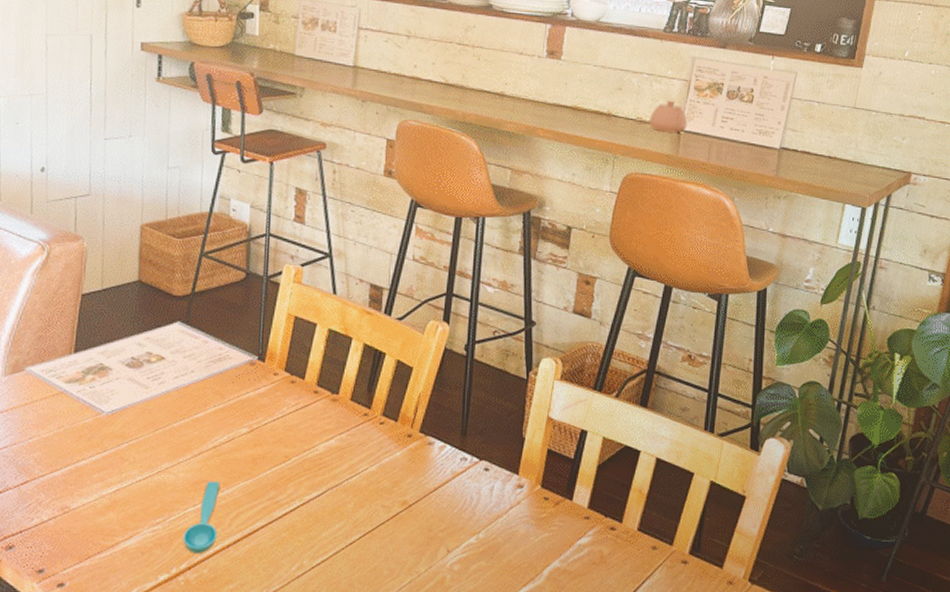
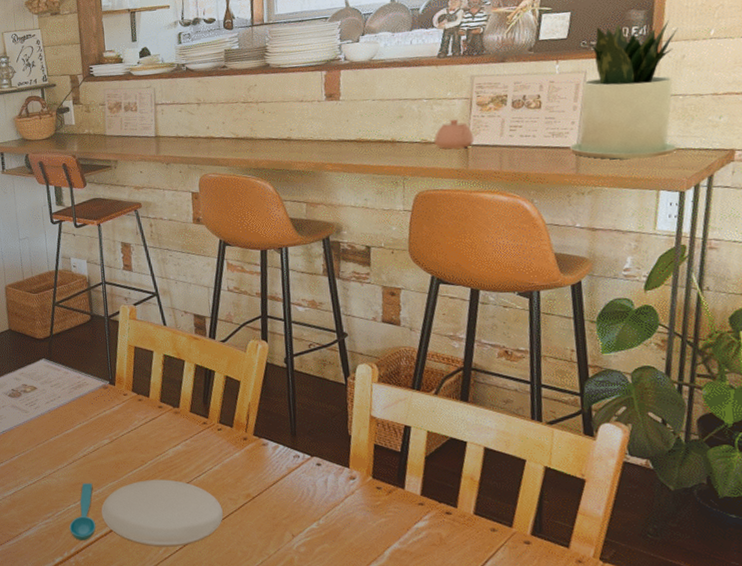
plate: none [226,480,373,563] -> present [101,479,223,547]
planter: none [773,29,880,170] -> present [569,20,678,160]

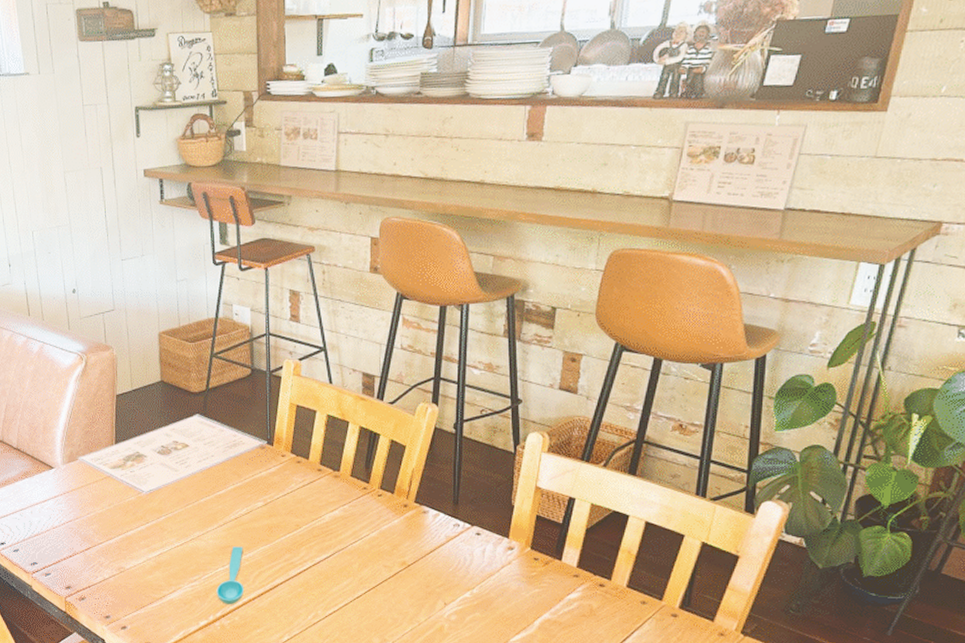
plate: present [101,479,223,547] -> none [250,545,376,613]
sugar bowl: present [433,118,475,150] -> none [637,170,680,204]
planter: present [569,20,678,160] -> none [776,72,910,227]

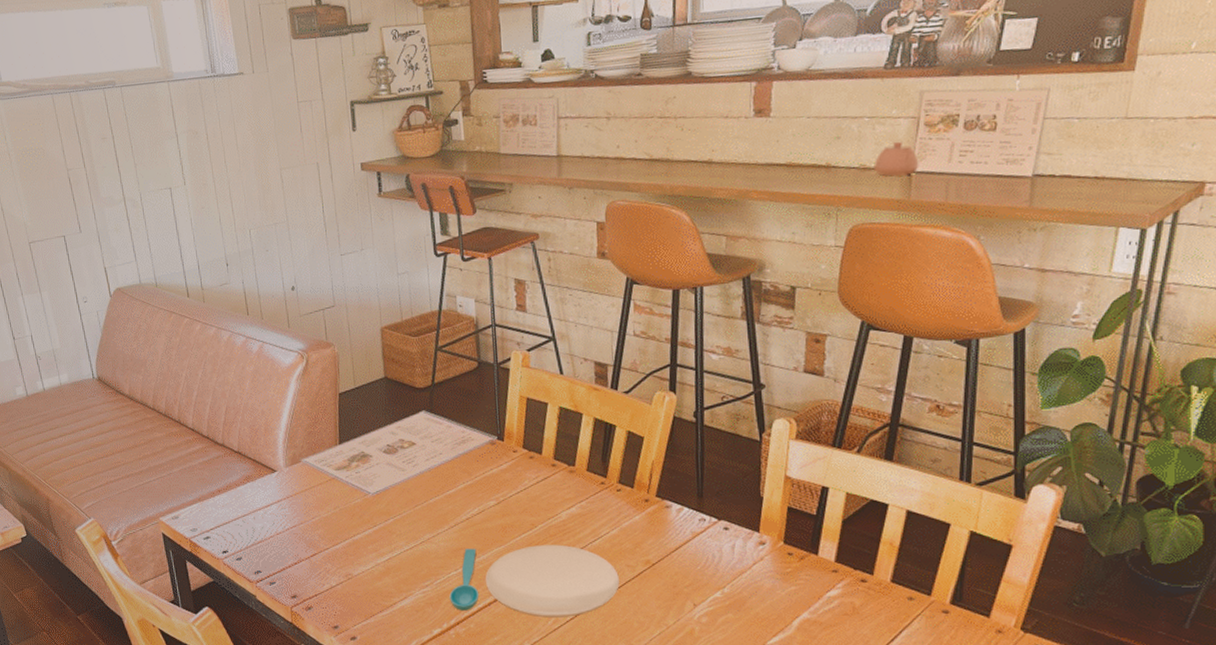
plate: none [250,545,376,613] -> present [485,544,619,618]
sugar bowl: none [637,170,680,204] -> present [873,141,919,177]

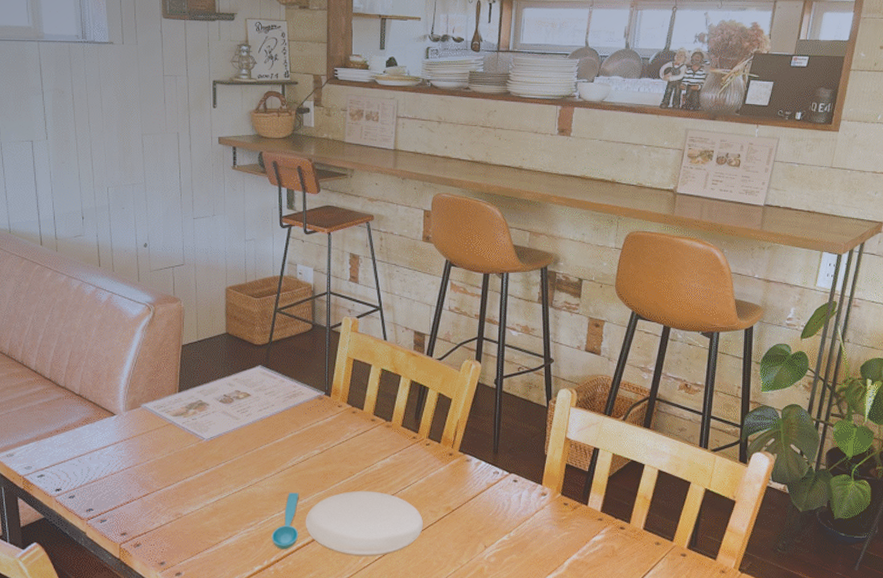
sugar bowl: present [873,141,919,177] -> none [648,167,682,195]

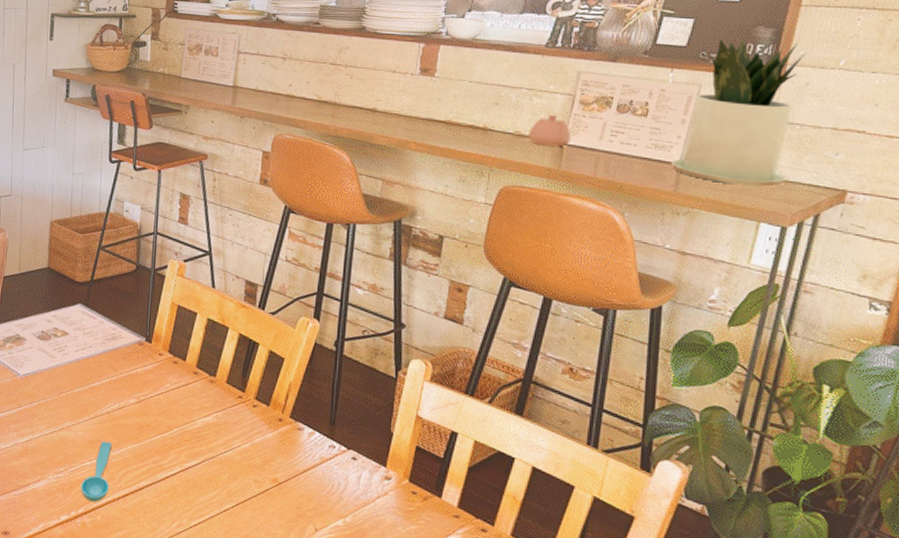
plate: present [305,491,423,556] -> none [116,447,246,523]
sugar bowl: none [648,167,682,195] -> present [528,114,572,147]
planter: none [758,99,854,222] -> present [671,39,806,187]

